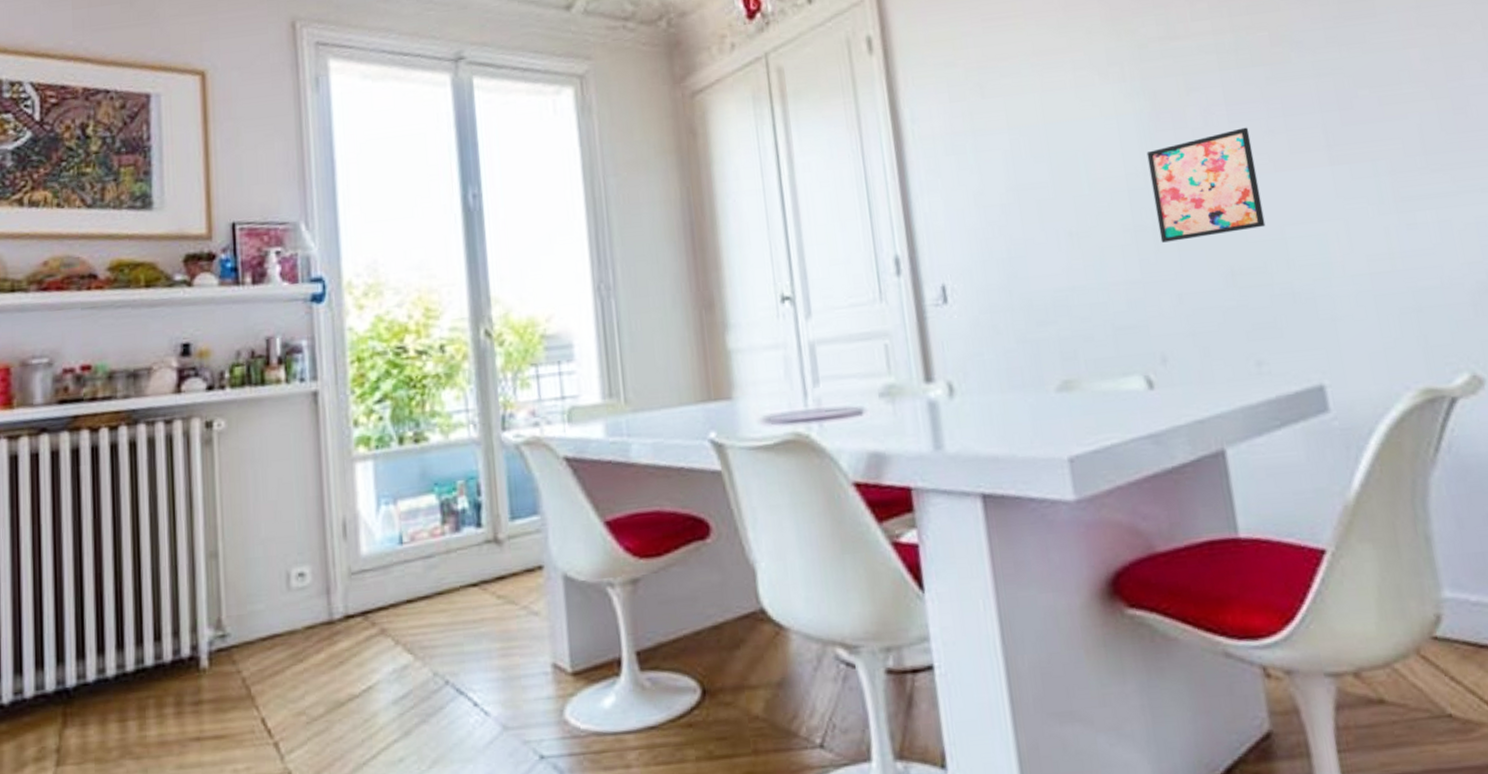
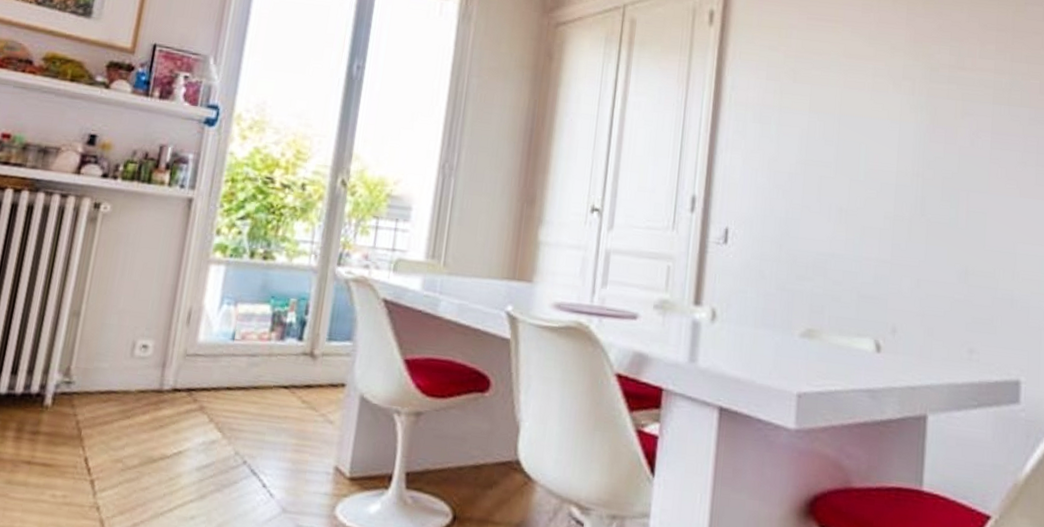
wall art: present [1146,127,1266,243] -> none [913,154,1006,240]

